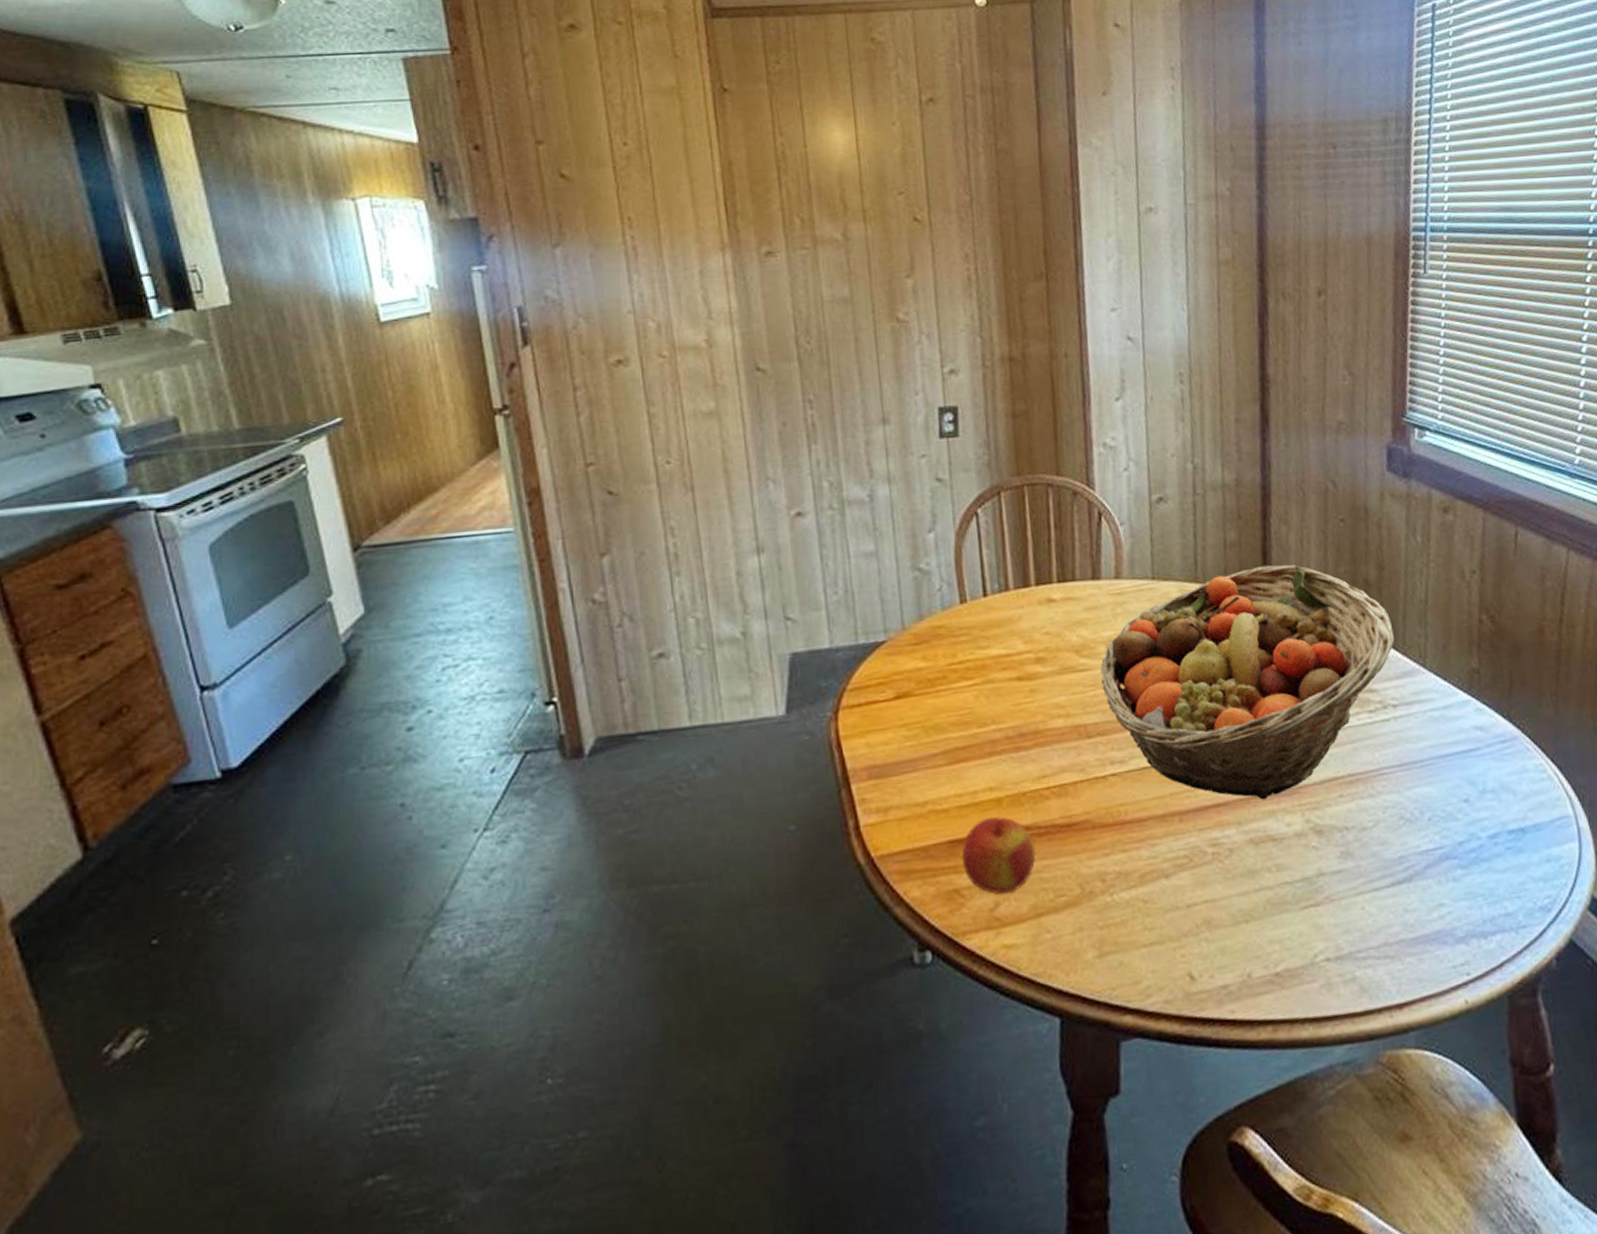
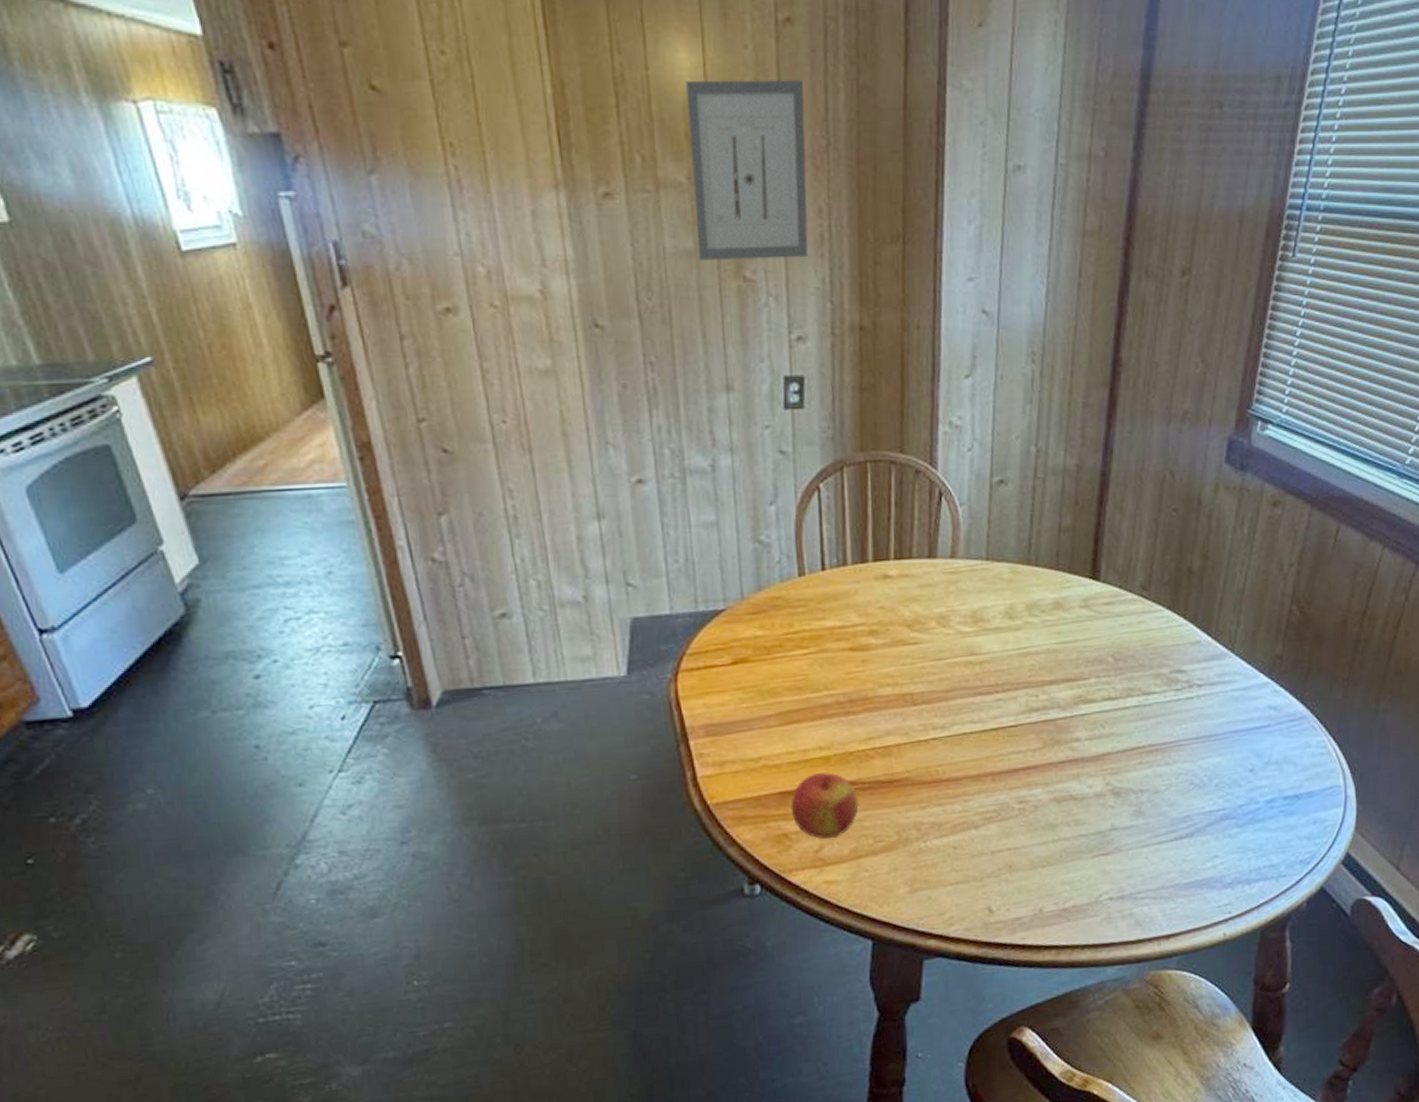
wall art: none [840,148,957,306] -> present [686,80,809,260]
fruit basket: present [1100,564,1395,800] -> none [930,550,1209,765]

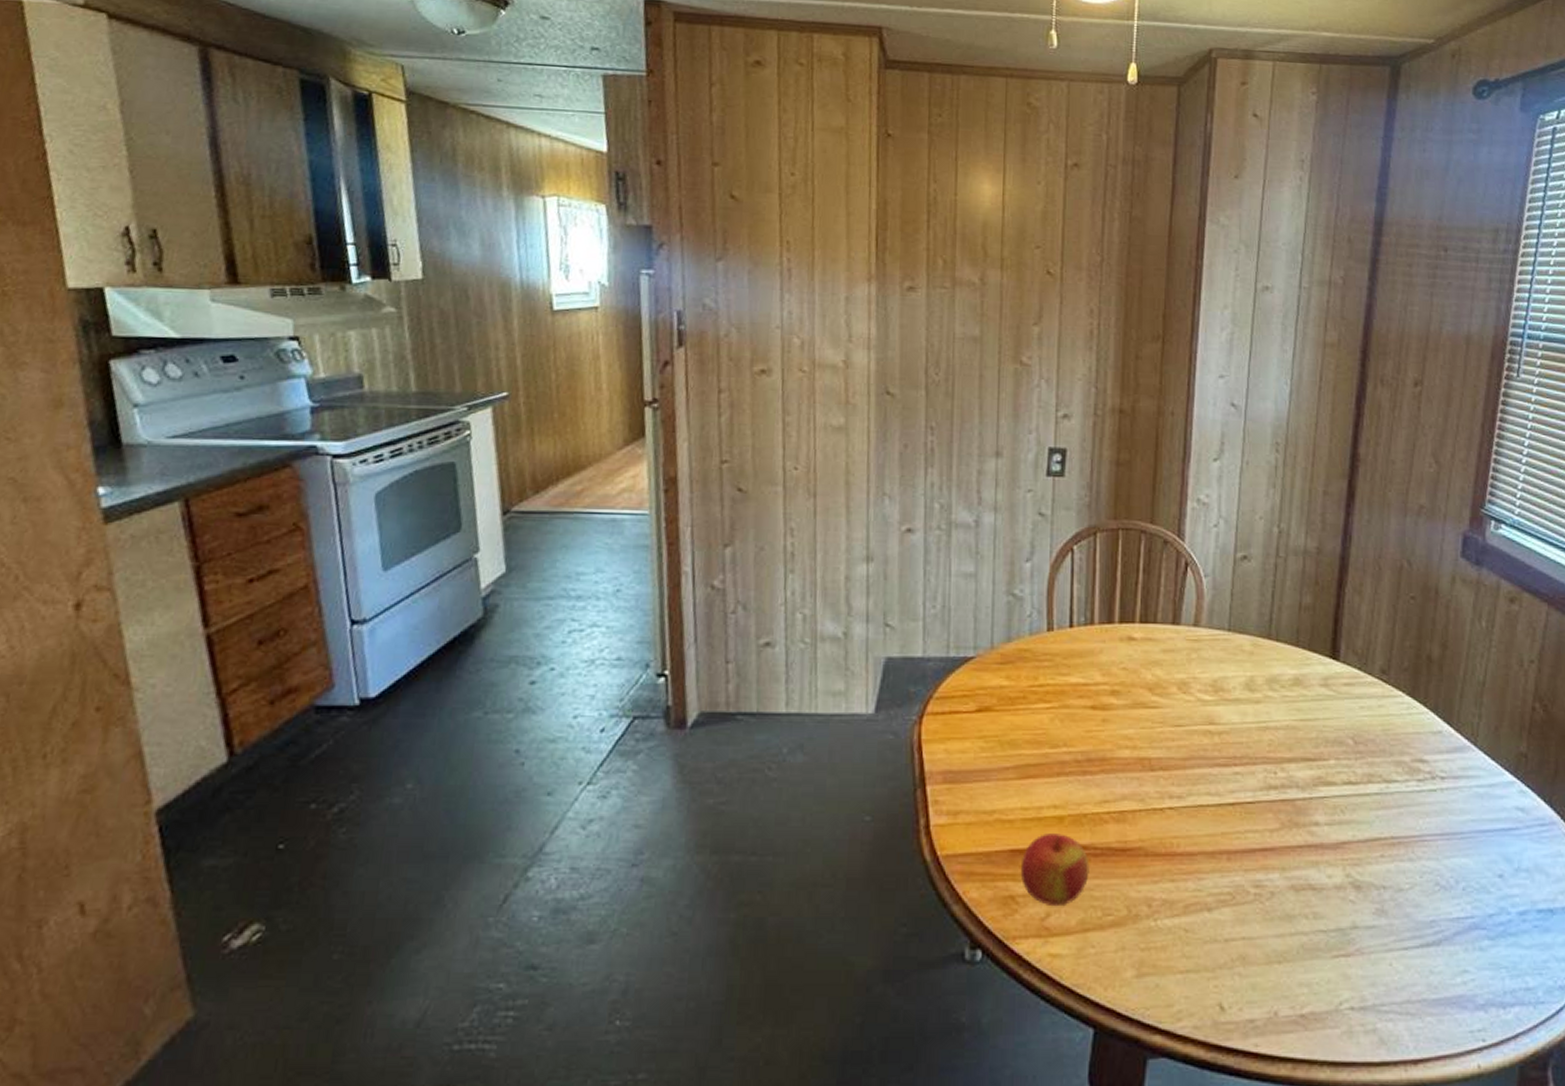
wall art: present [686,80,809,260] -> none [982,205,1084,349]

